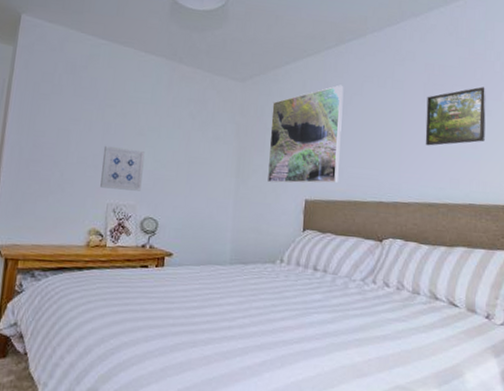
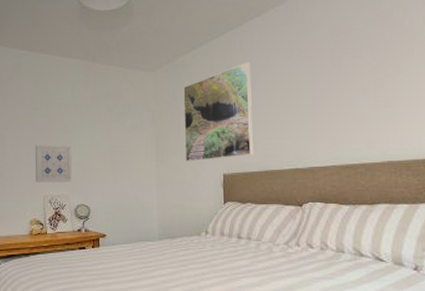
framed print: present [425,86,487,146] -> none [335,45,399,110]

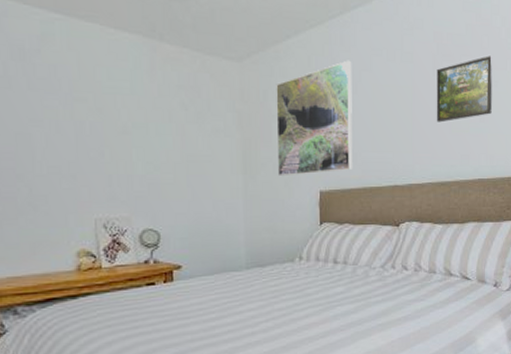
wall art: present [36,144,71,182] -> none [81,149,134,201]
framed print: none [335,45,399,110] -> present [436,55,493,123]

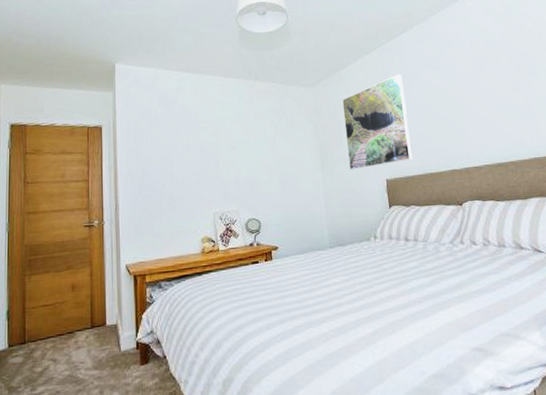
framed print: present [436,55,493,123] -> none [477,52,537,113]

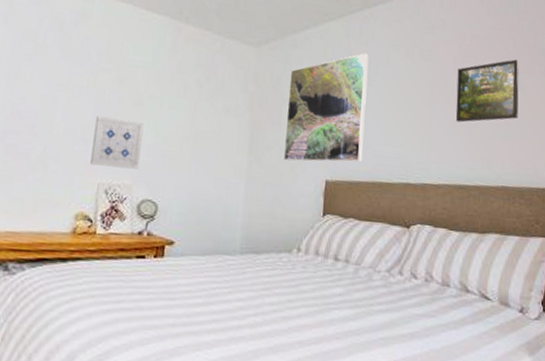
wall art: none [204,161,241,200] -> present [90,115,144,169]
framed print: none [477,52,537,113] -> present [455,59,520,123]

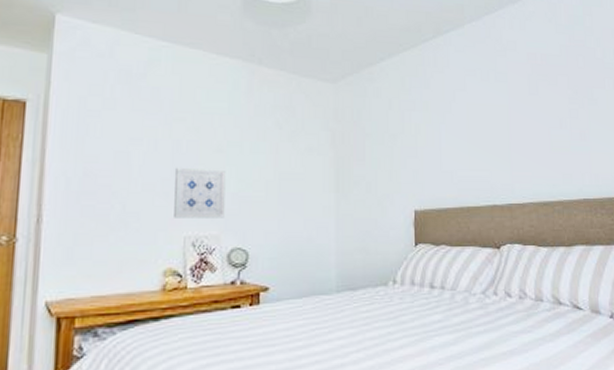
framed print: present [284,53,369,163] -> none [370,80,448,195]
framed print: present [455,59,520,123] -> none [532,75,593,141]

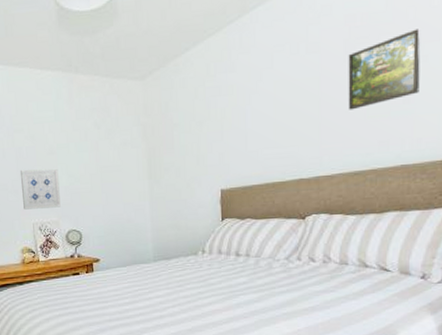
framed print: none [532,75,593,141] -> present [348,28,421,110]

